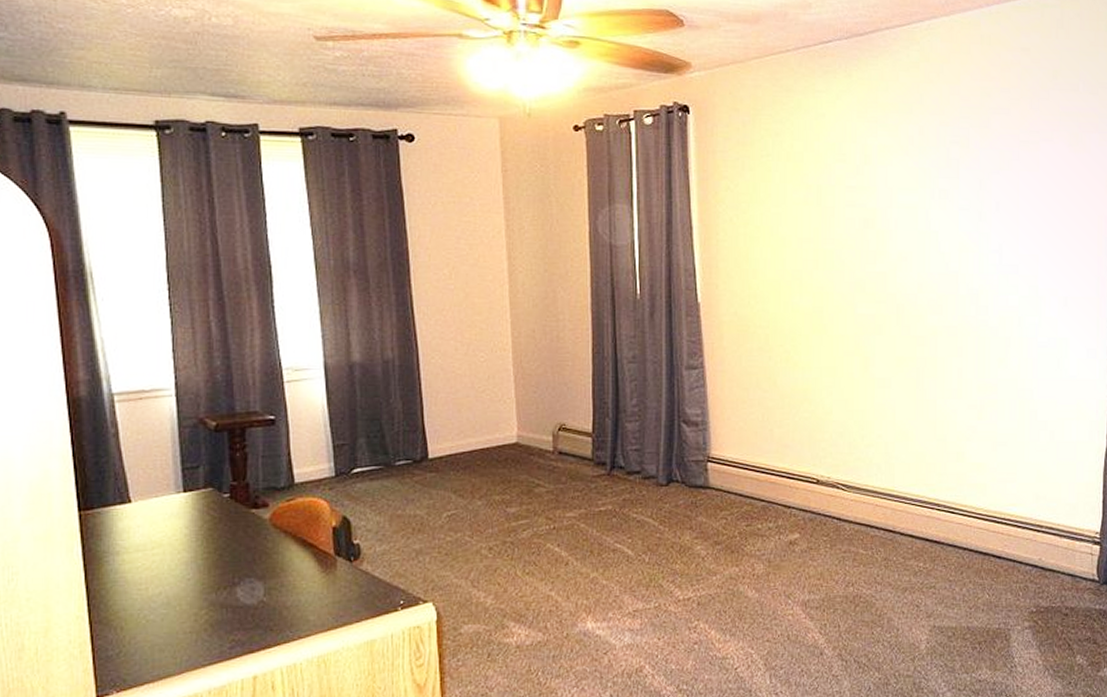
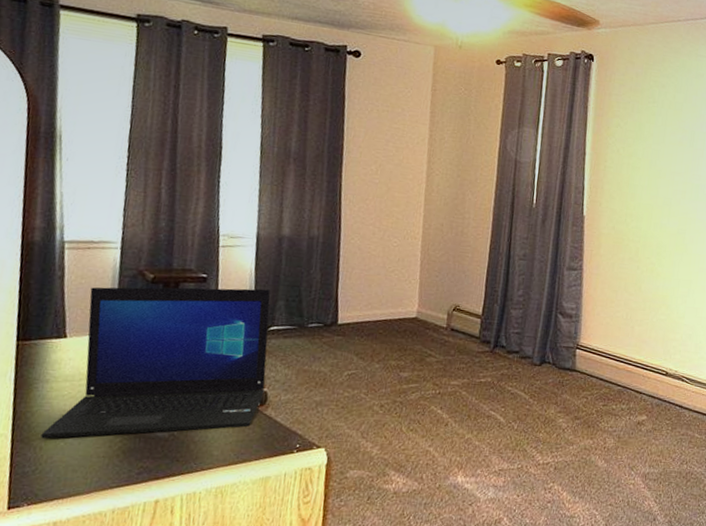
laptop: none [120,426,357,618] -> present [40,287,271,439]

